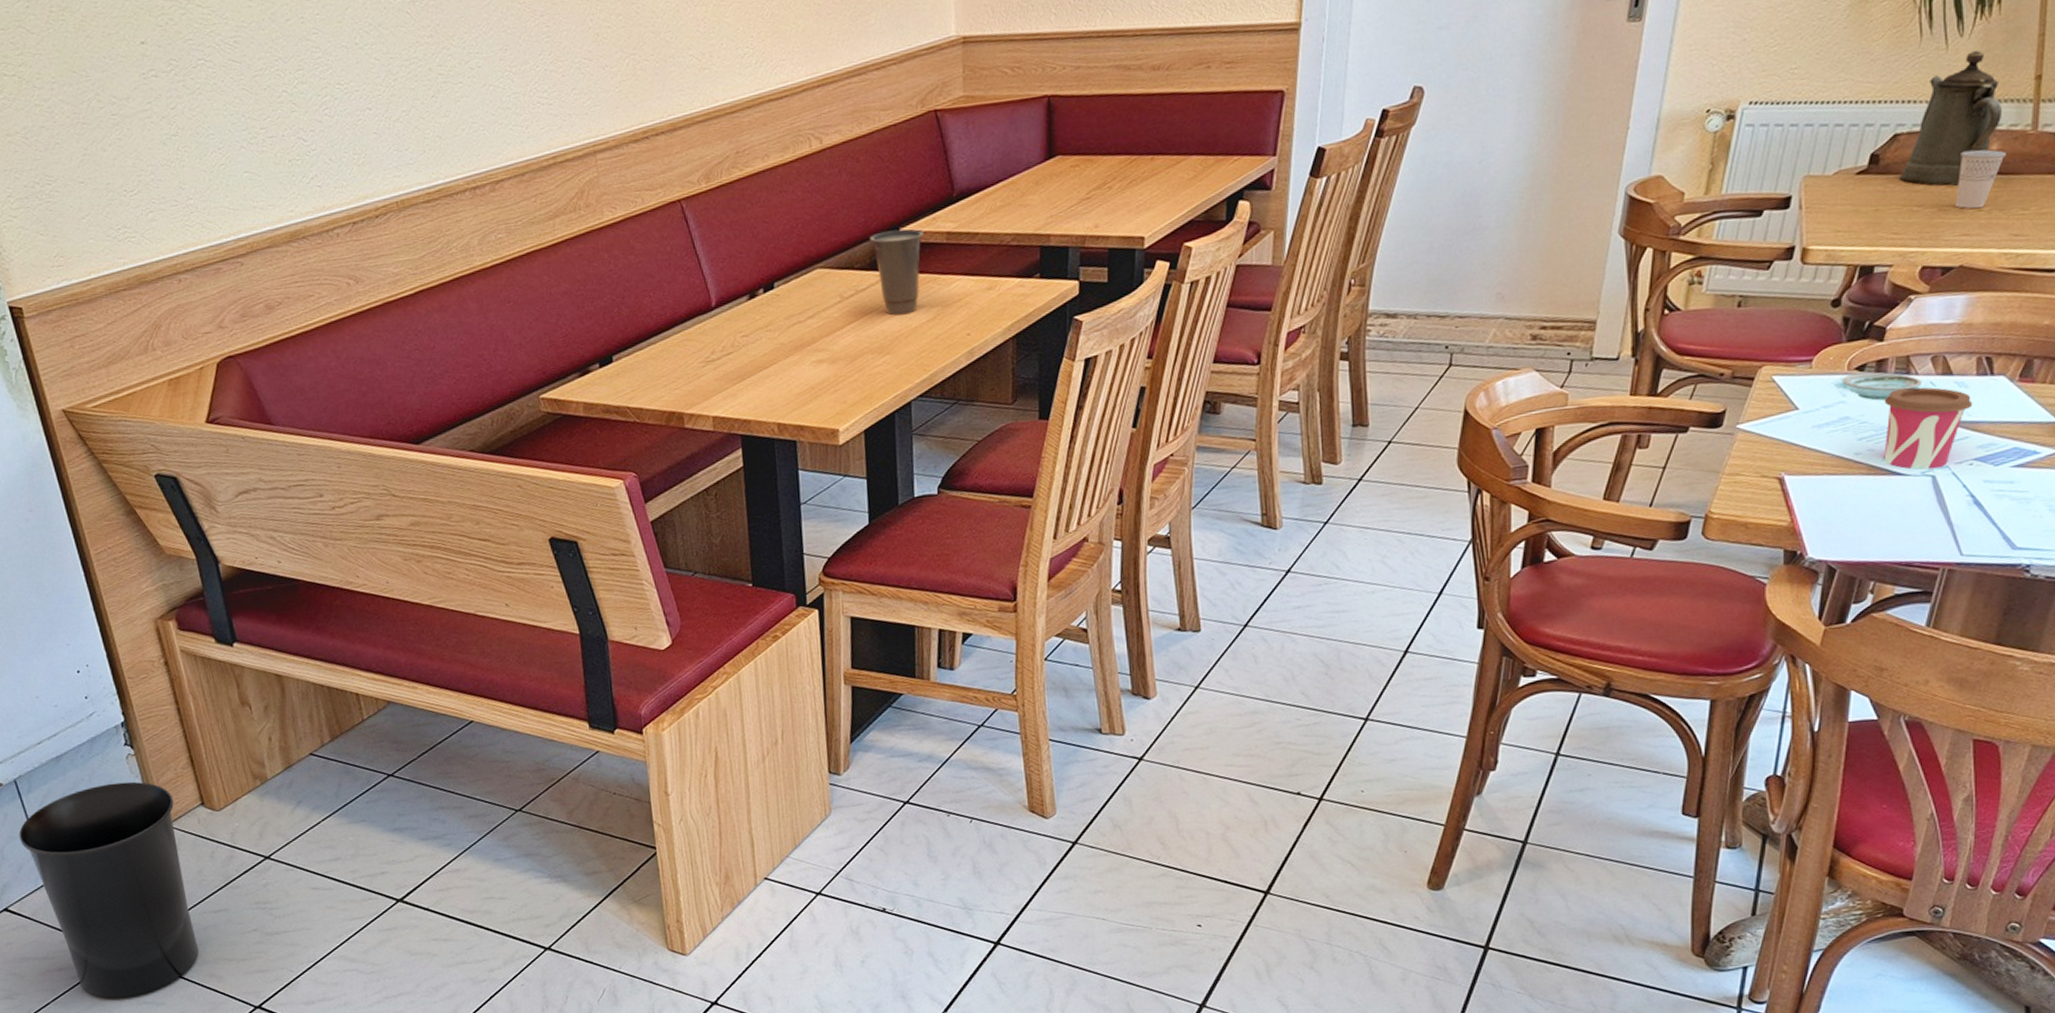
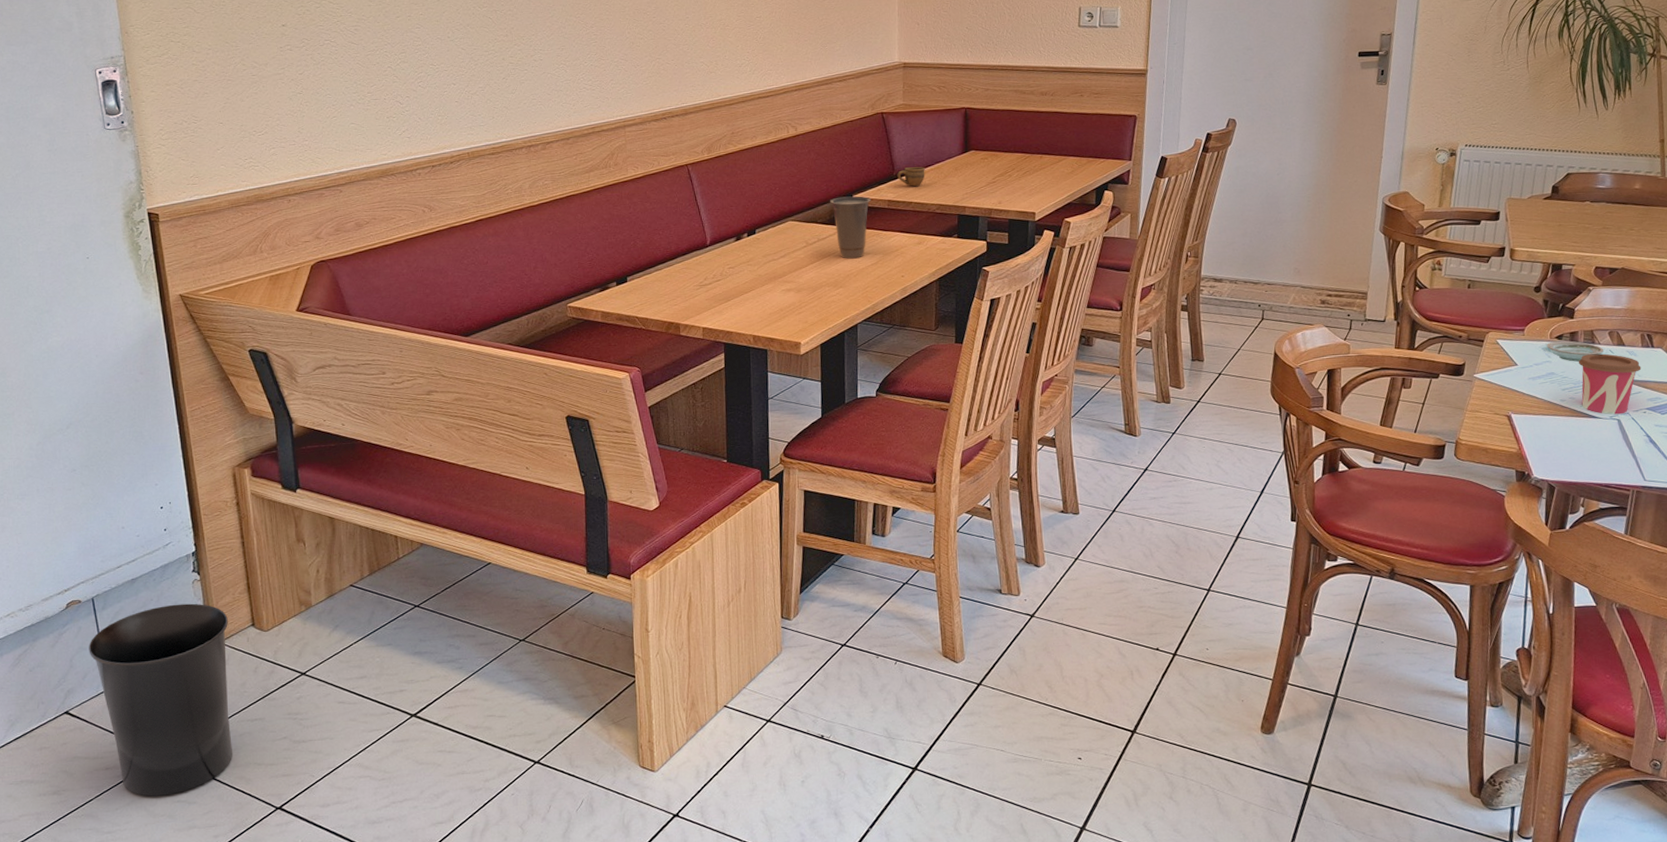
cup: none [958,183,996,211] -> present [897,167,925,186]
coffee pot: present [1899,50,2001,187] -> none [1574,120,1640,212]
cup: present [1955,149,2006,209] -> none [1614,187,1646,229]

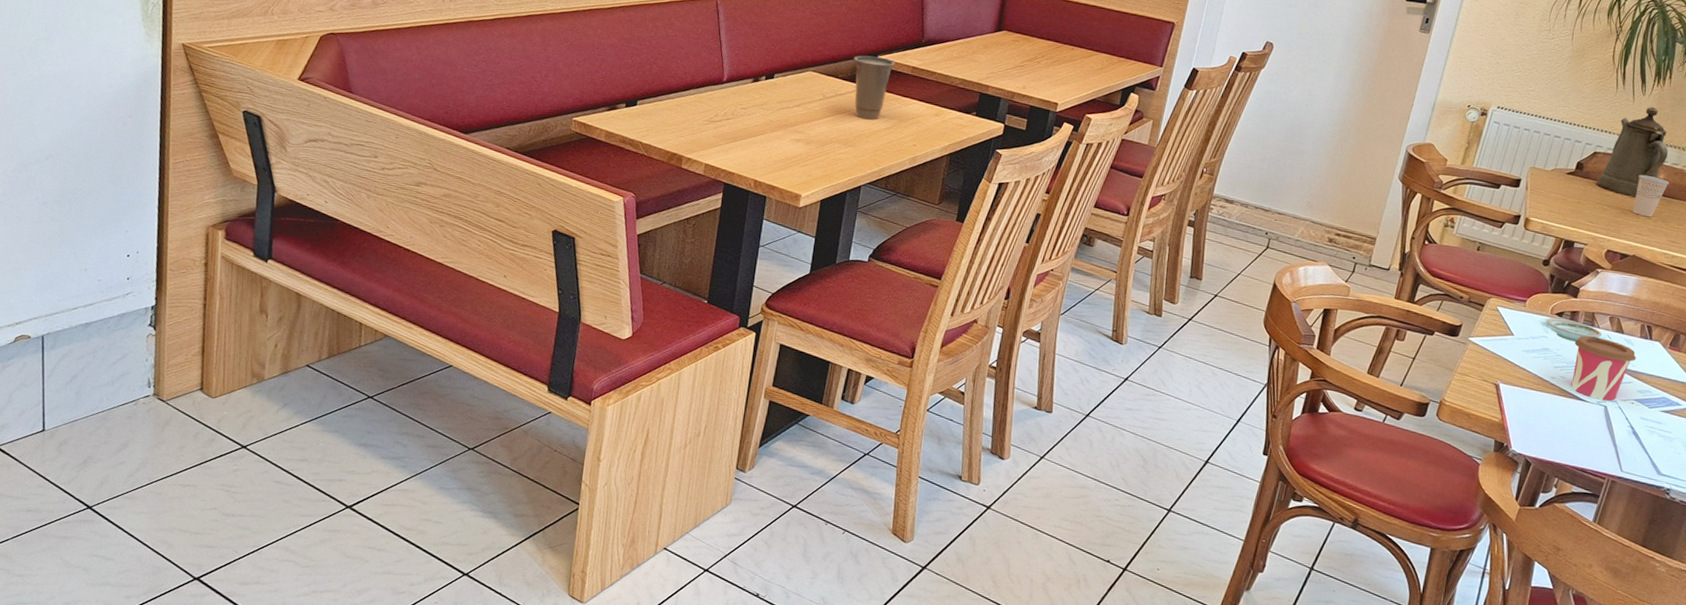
waste bin: present [89,603,233,797] -> none [30,355,177,548]
cup: present [897,167,925,186] -> none [925,37,955,57]
coffee pot: none [1574,120,1640,212] -> present [1596,107,1668,198]
cup: none [1614,187,1646,229] -> present [1633,174,1669,218]

